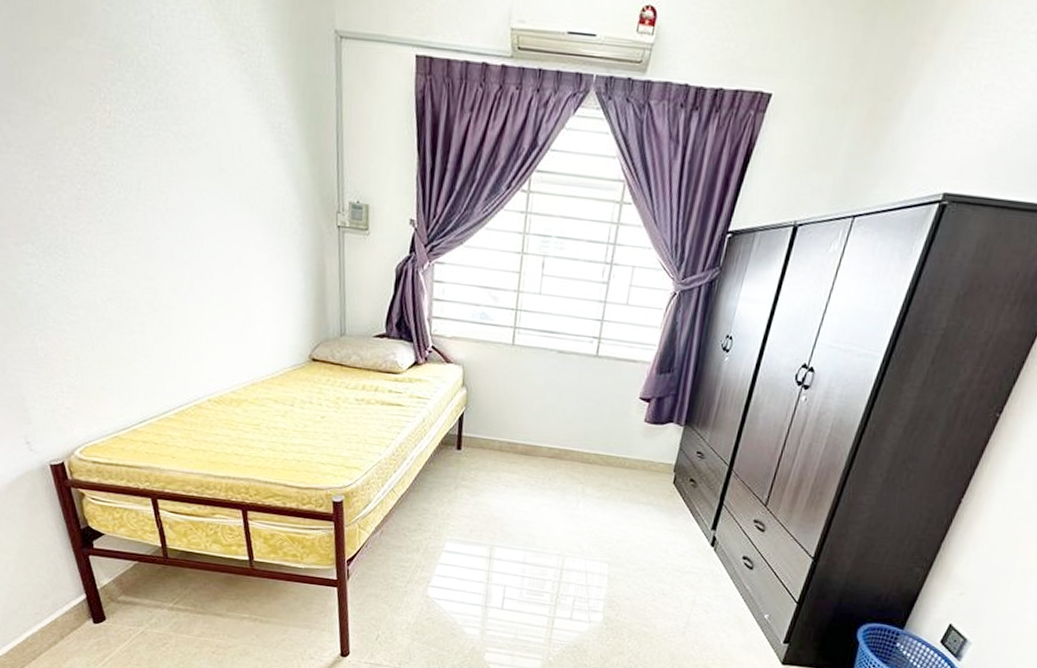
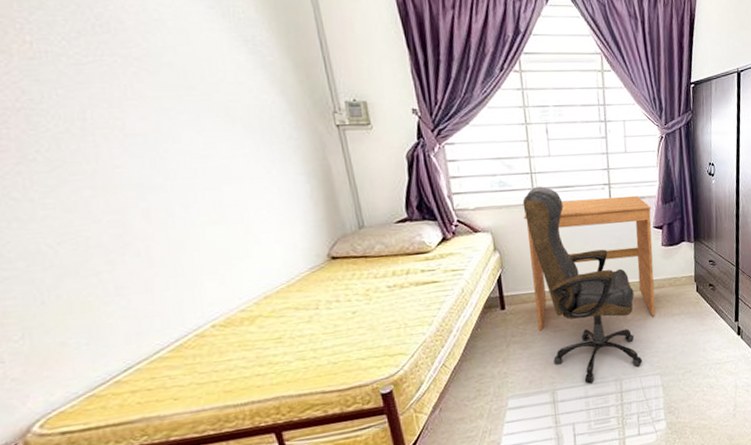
desk: none [489,347,642,498] -> present [524,196,656,332]
office chair: none [498,325,600,551] -> present [522,186,643,383]

